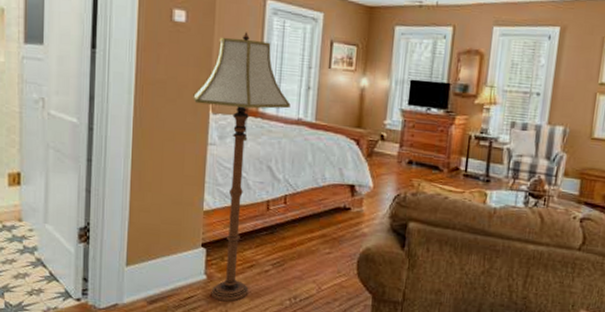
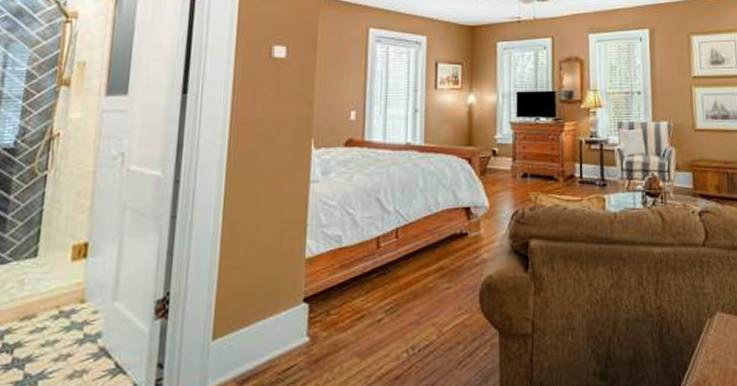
floor lamp: present [193,32,291,302] -> none [293,61,398,367]

